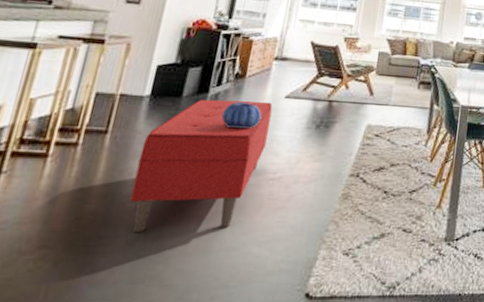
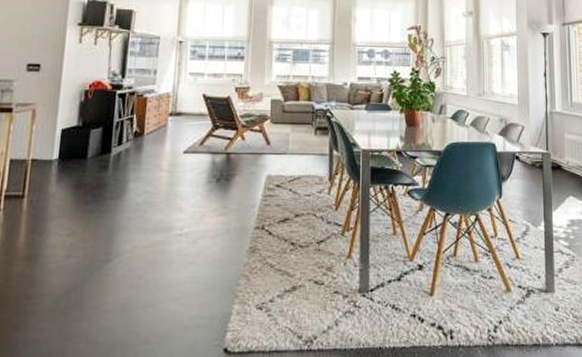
bench: present [130,99,273,232] -> none [51,158,173,291]
decorative bowl: present [221,101,262,129] -> none [125,159,163,187]

